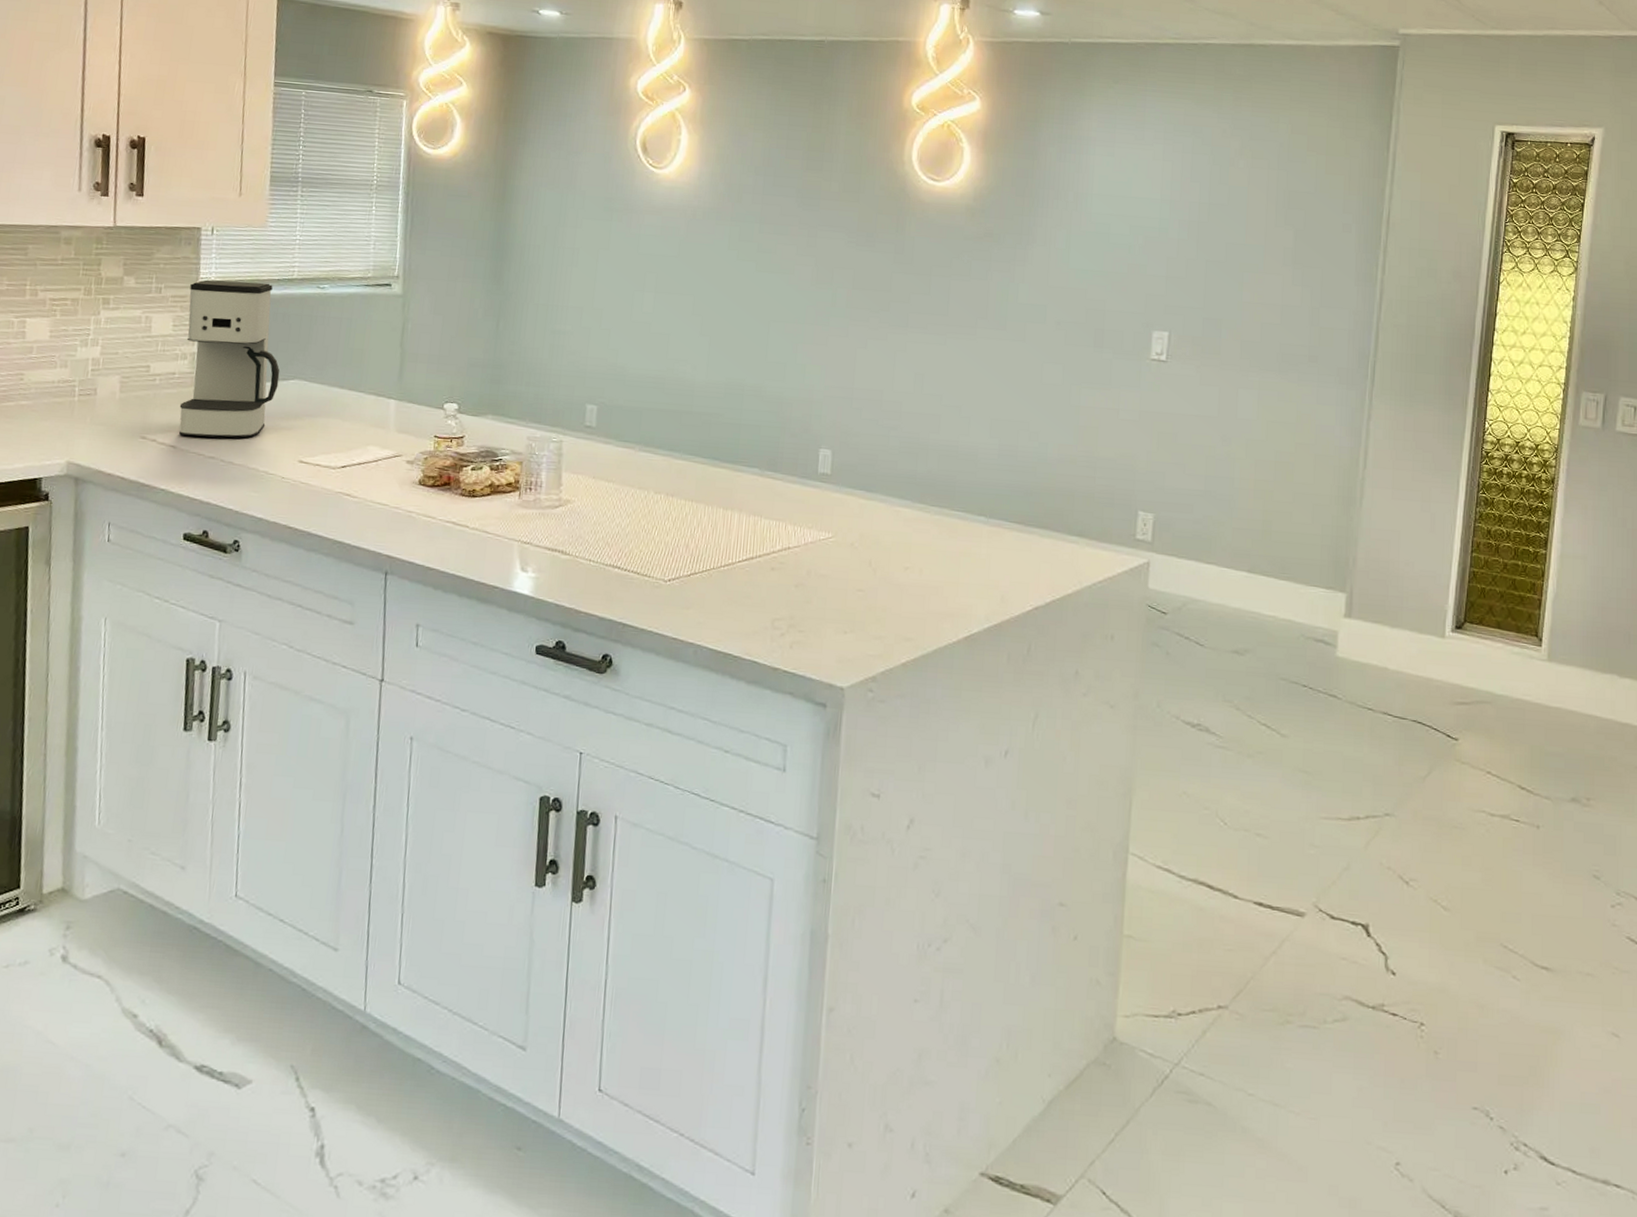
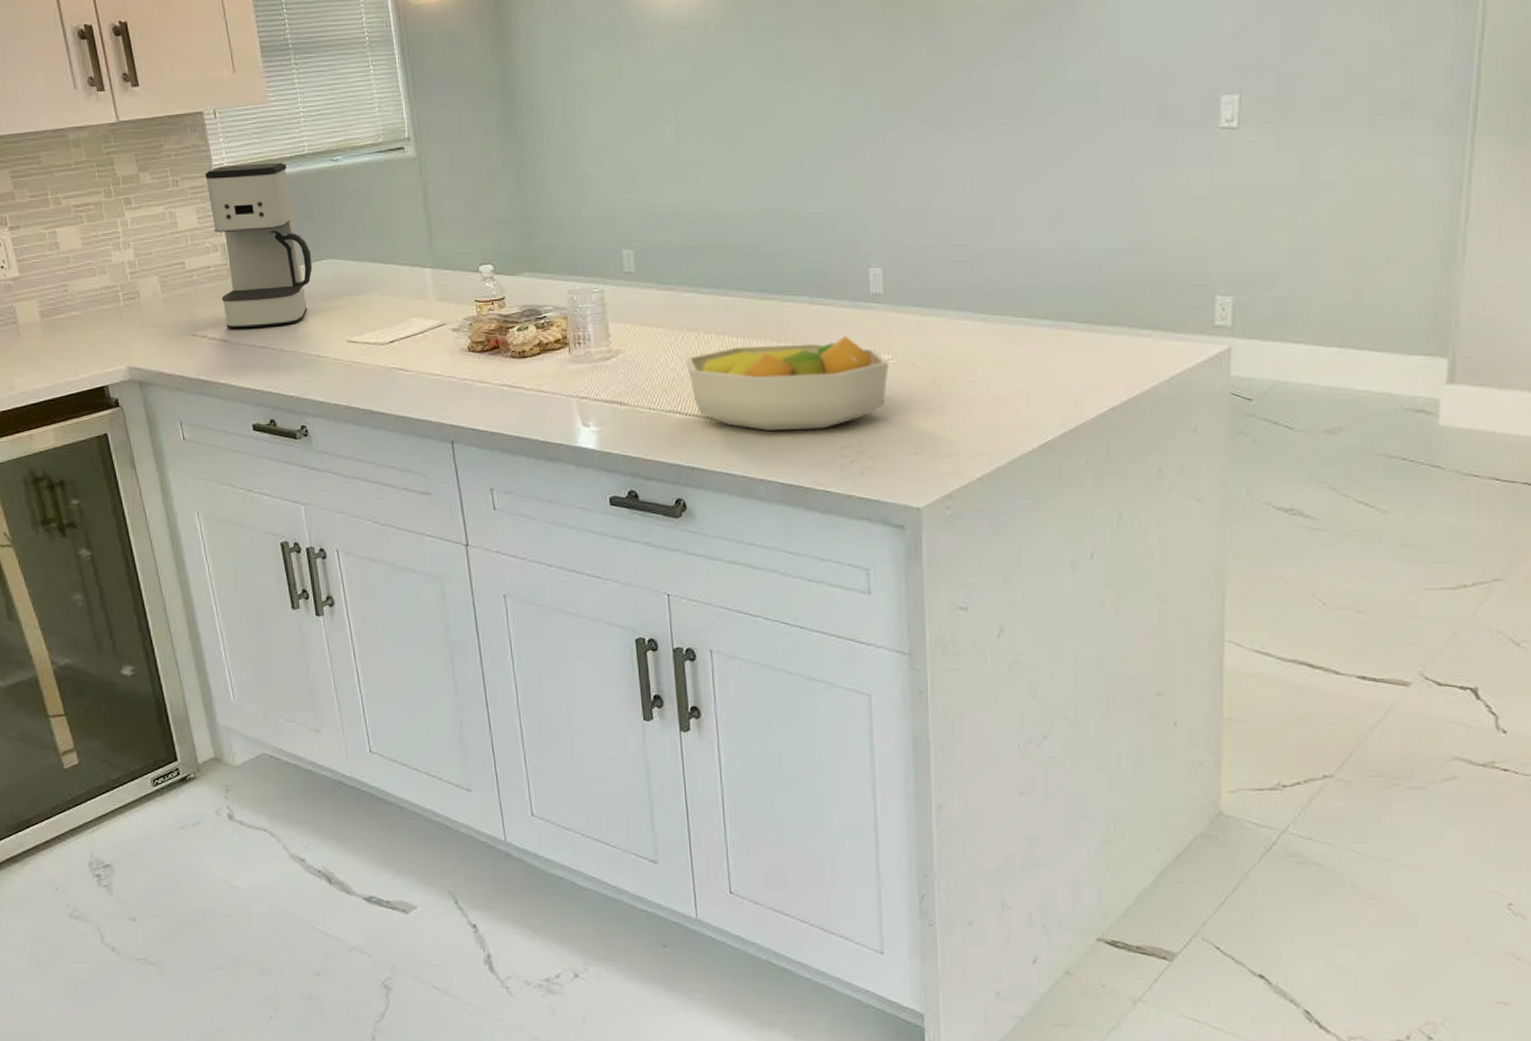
fruit bowl: none [632,509,829,599] -> present [685,336,889,431]

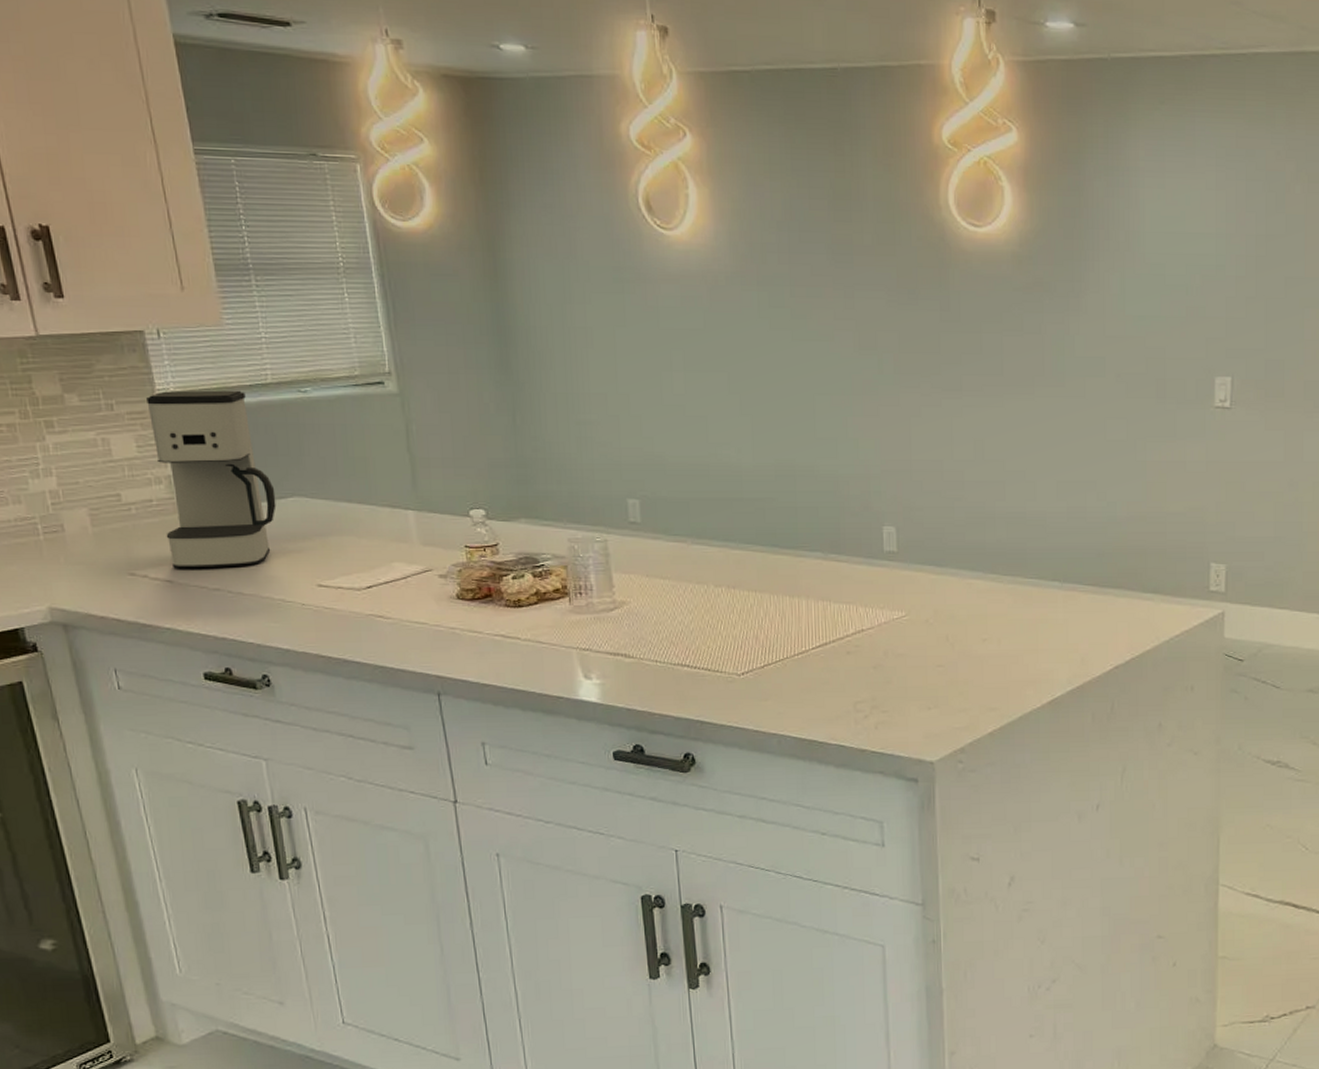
fruit bowl: present [685,336,889,431] -> none [694,592,903,686]

